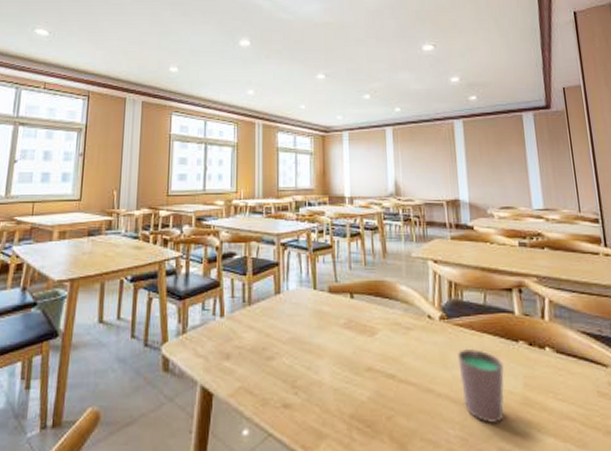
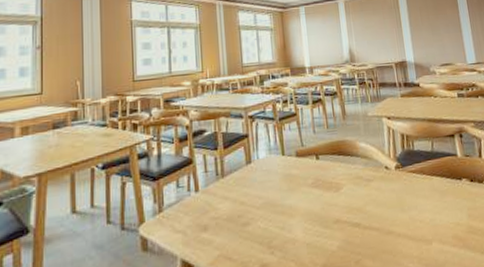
cup: present [458,348,504,425] -> none [412,190,453,254]

